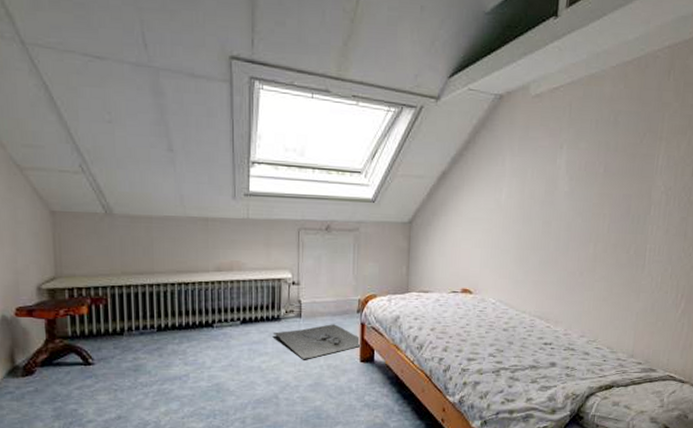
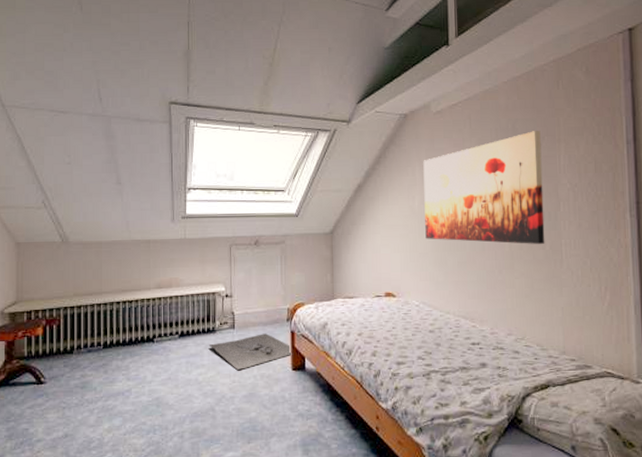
wall art: none [509,125,643,248] -> present [423,131,545,244]

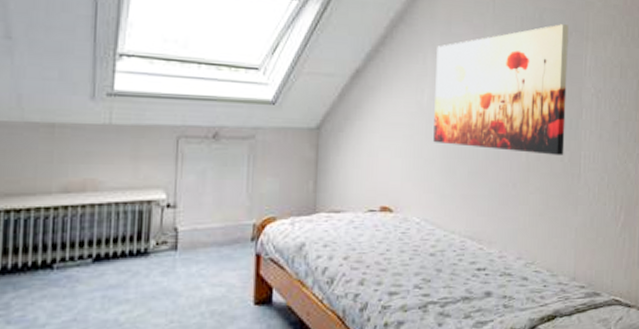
rug: present [208,333,292,370] -> none [137,257,256,305]

